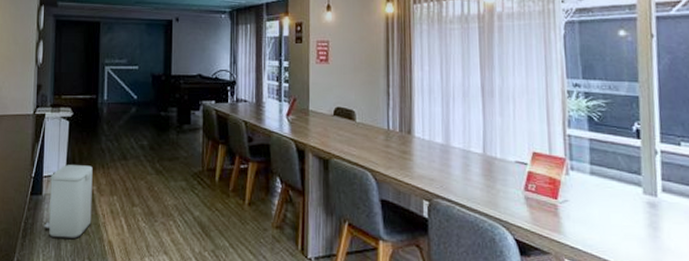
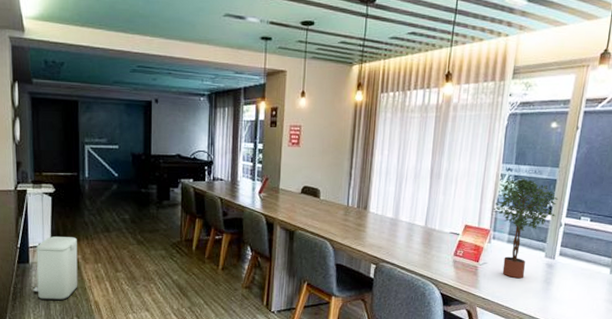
potted tree: none [565,95,648,222] -> present [493,178,559,279]

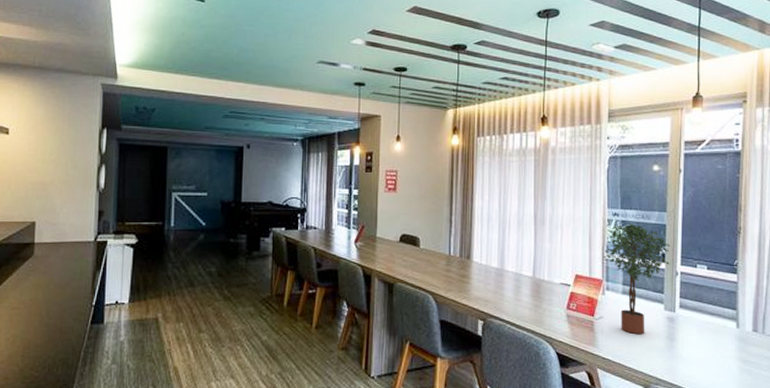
pedal bin: present [32,236,78,301] -> none [105,292,158,367]

